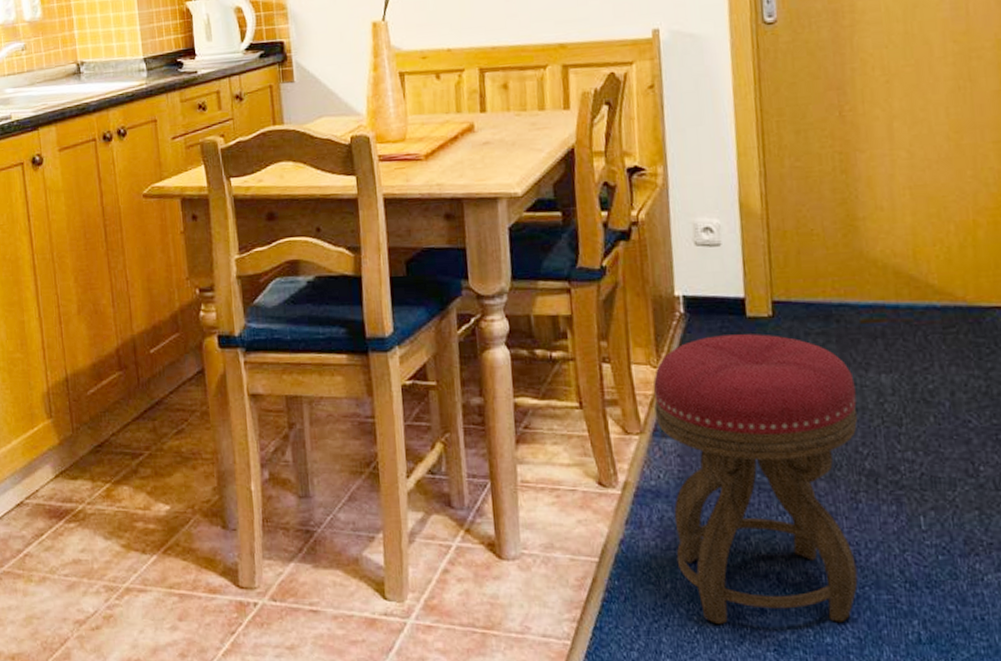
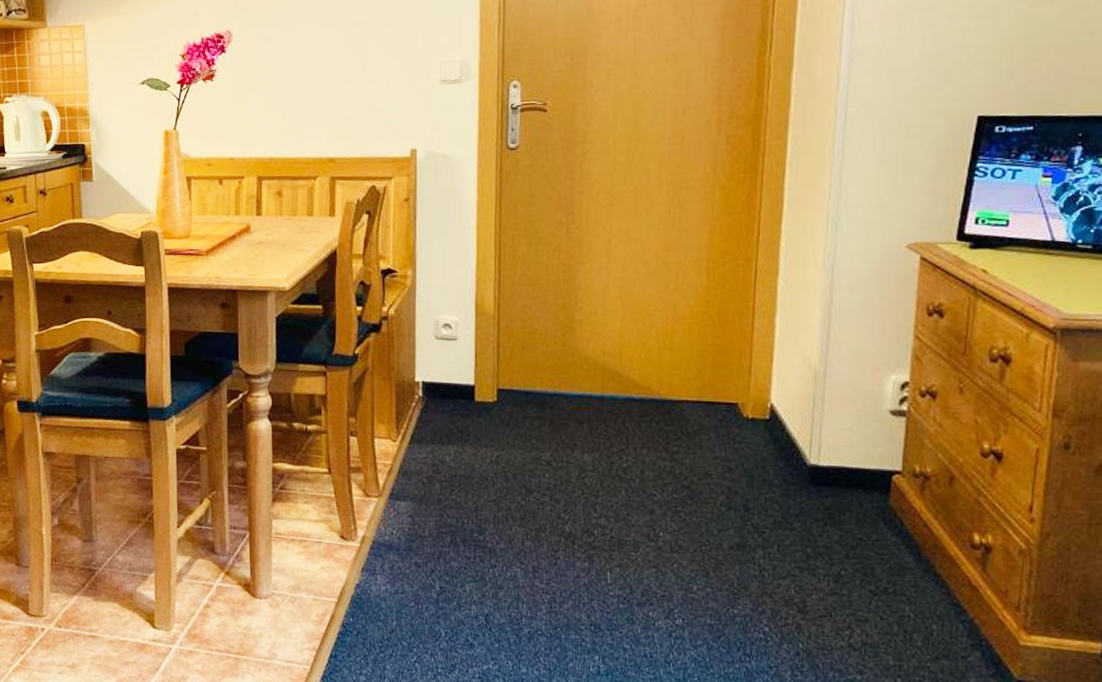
stool: present [653,334,858,624] -> none [392,416,562,656]

